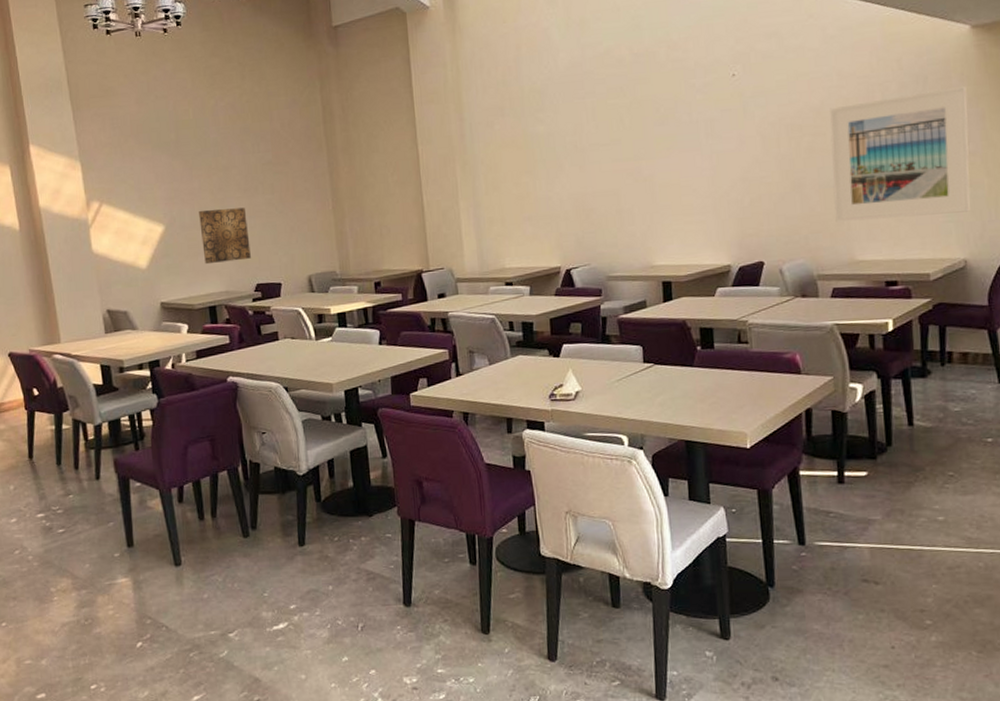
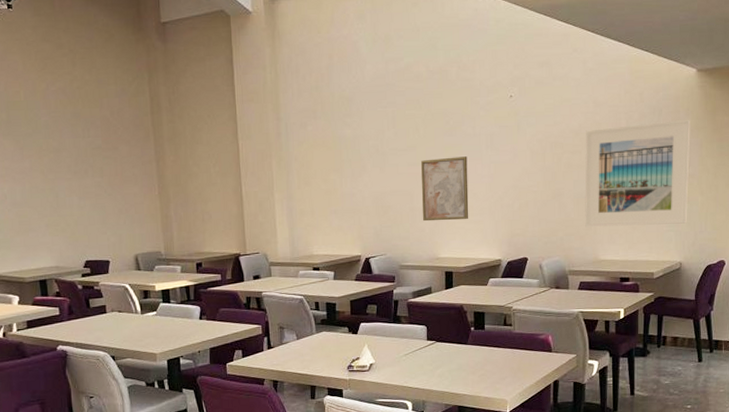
wall art: present [199,207,251,265] -> none [30,188,81,241]
wall art: none [628,147,689,225] -> present [421,156,469,222]

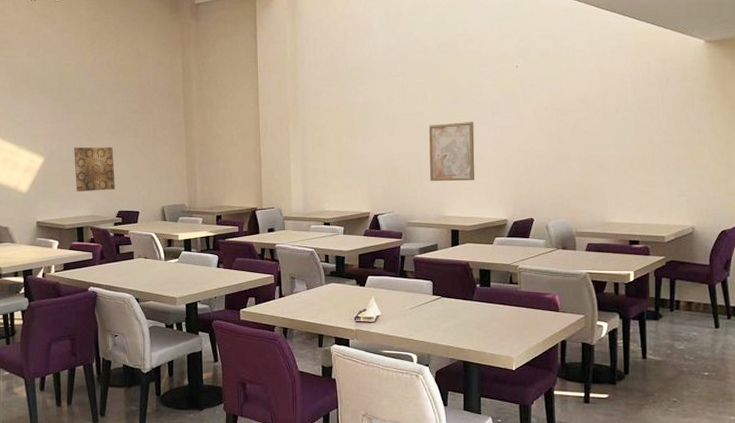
wall art: none [30,188,81,241] -> present [74,147,115,192]
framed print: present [584,119,690,227] -> none [591,88,700,190]

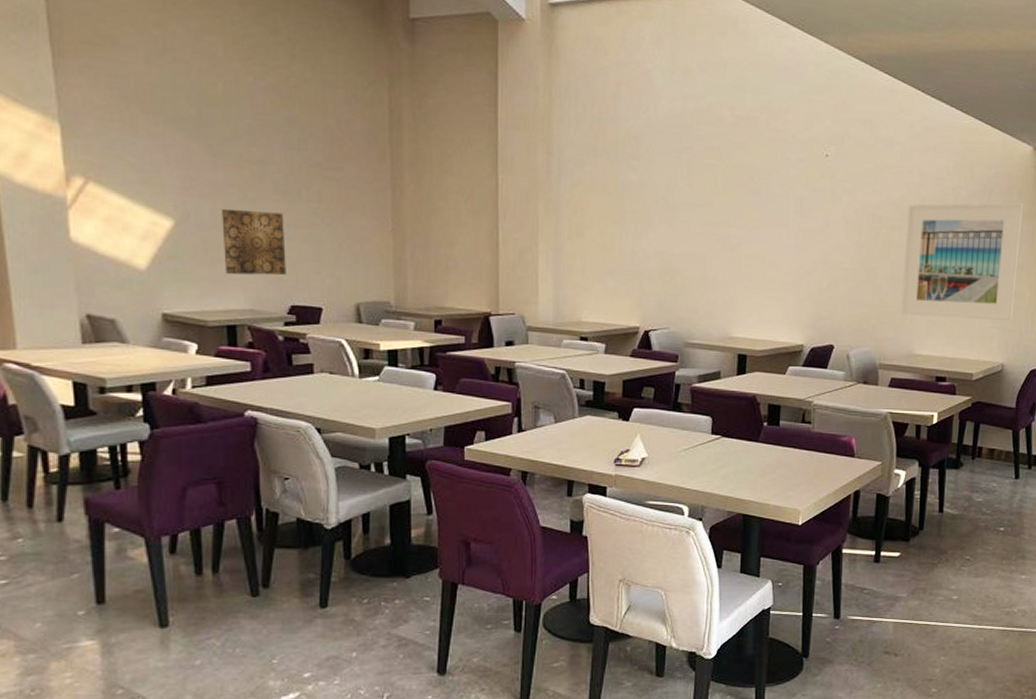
wall art: present [429,122,475,182] -> none [715,219,772,295]
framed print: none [591,88,700,190] -> present [901,202,1023,321]

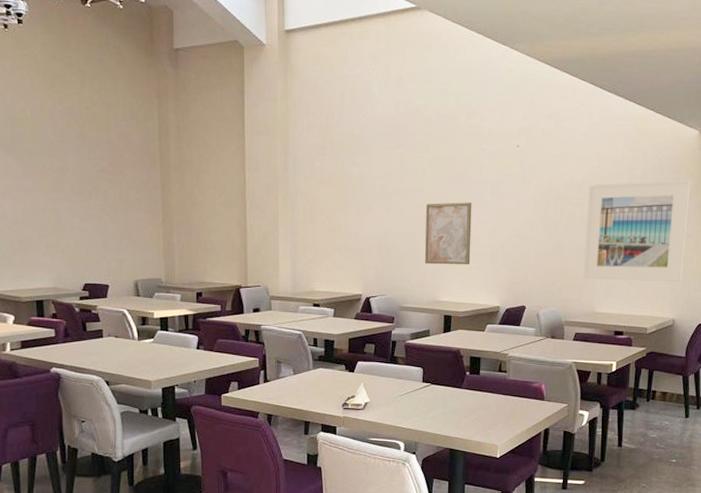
wall art: present [222,208,286,276] -> none [31,208,80,261]
wall art: none [715,219,772,295] -> present [424,202,472,265]

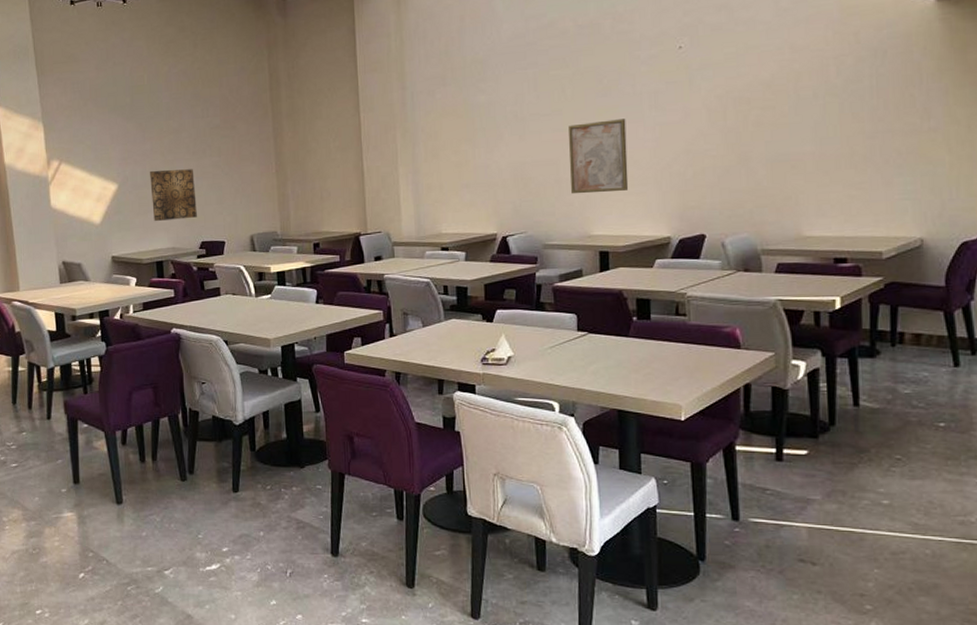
wall art: none [31,208,80,261] -> present [150,169,197,222]
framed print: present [583,179,691,282] -> none [780,60,930,197]

